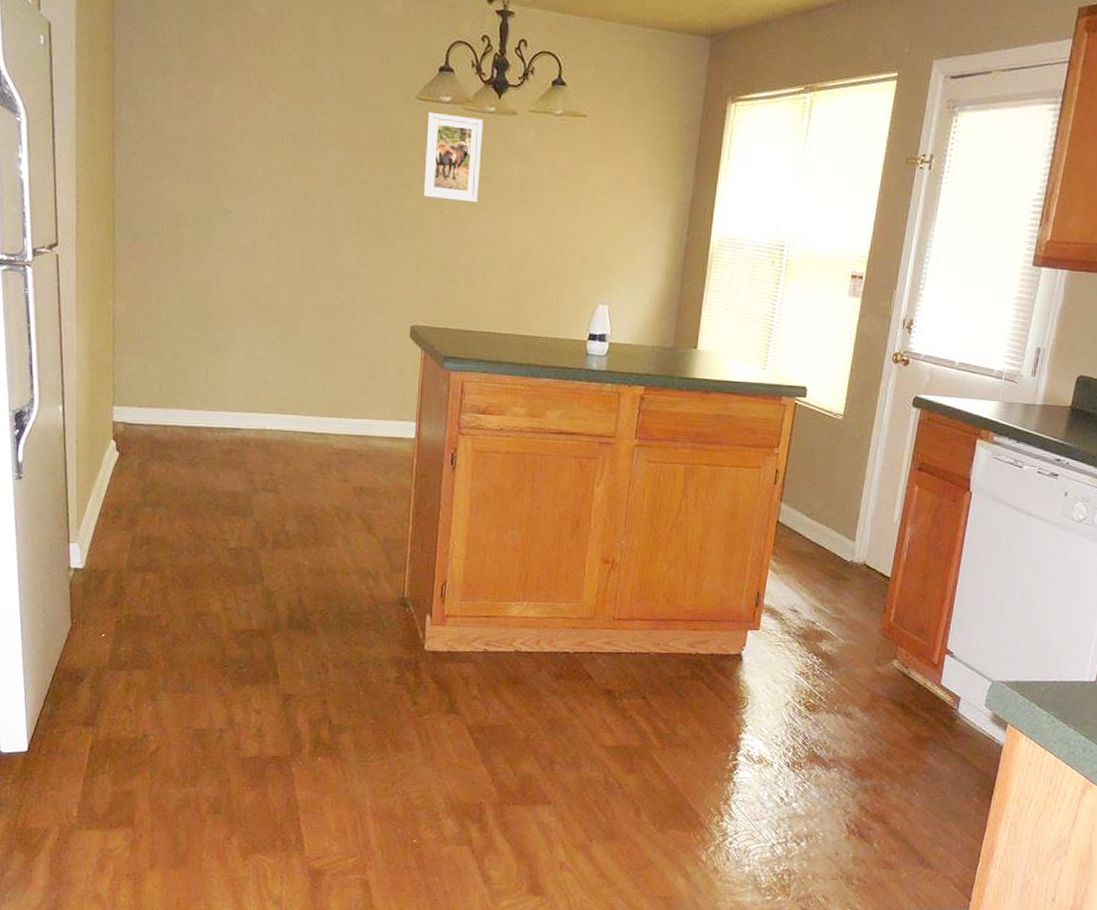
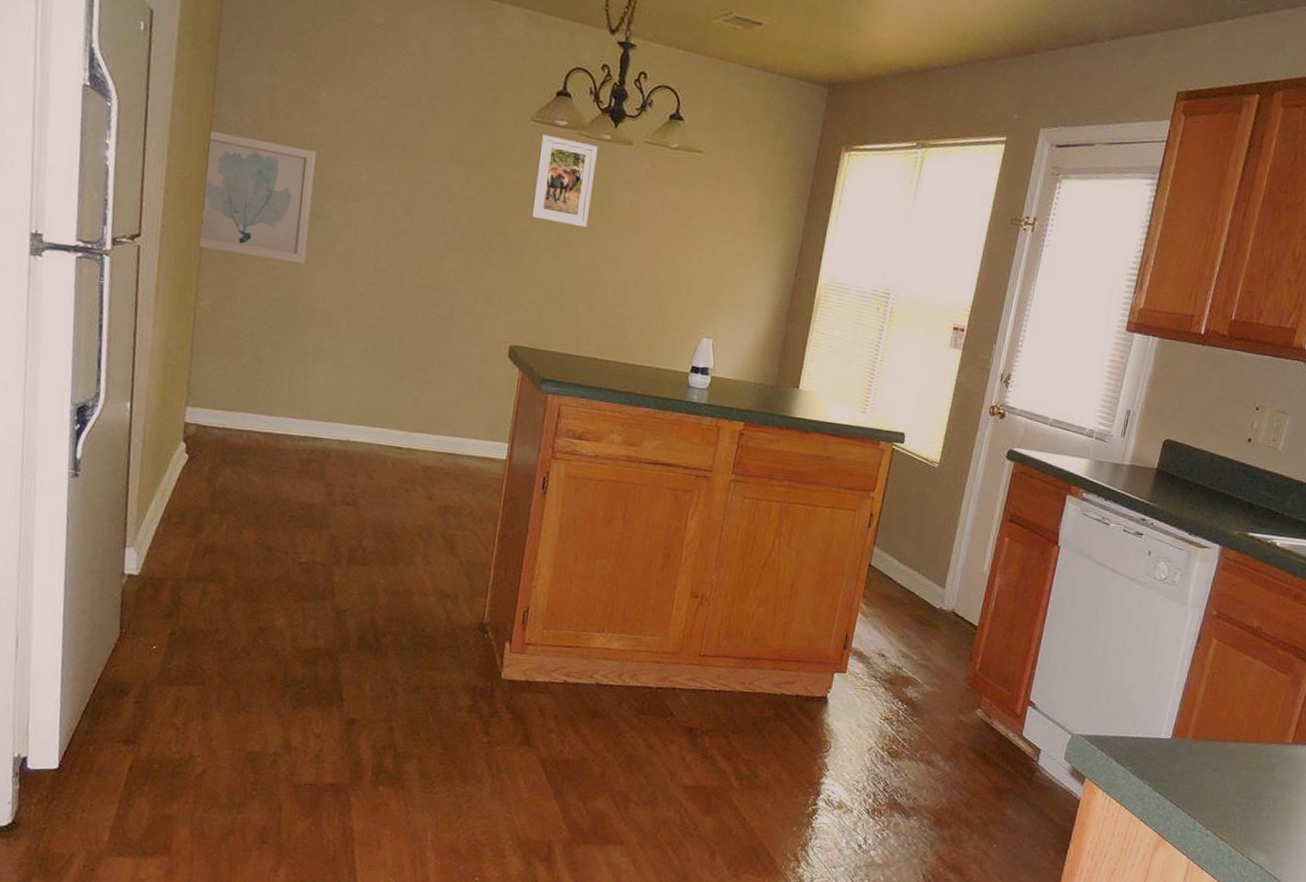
wall art: none [112,137,213,261] -> present [198,131,316,265]

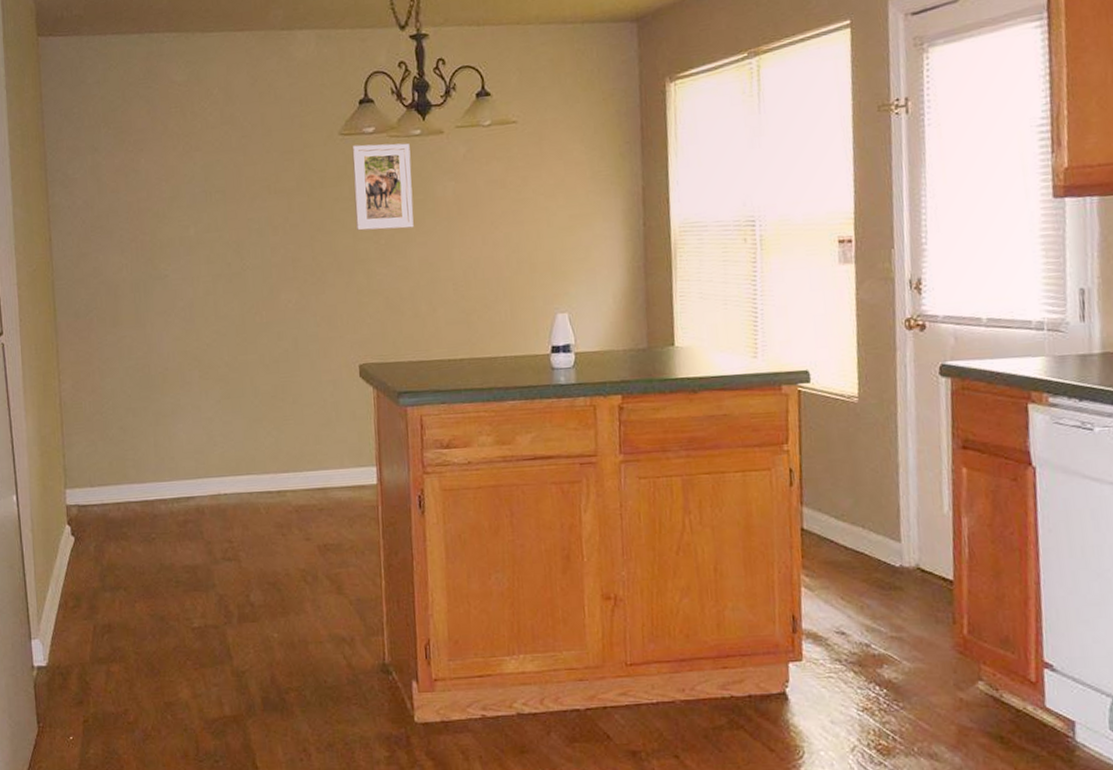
wall art: present [198,131,316,265] -> none [49,216,150,333]

